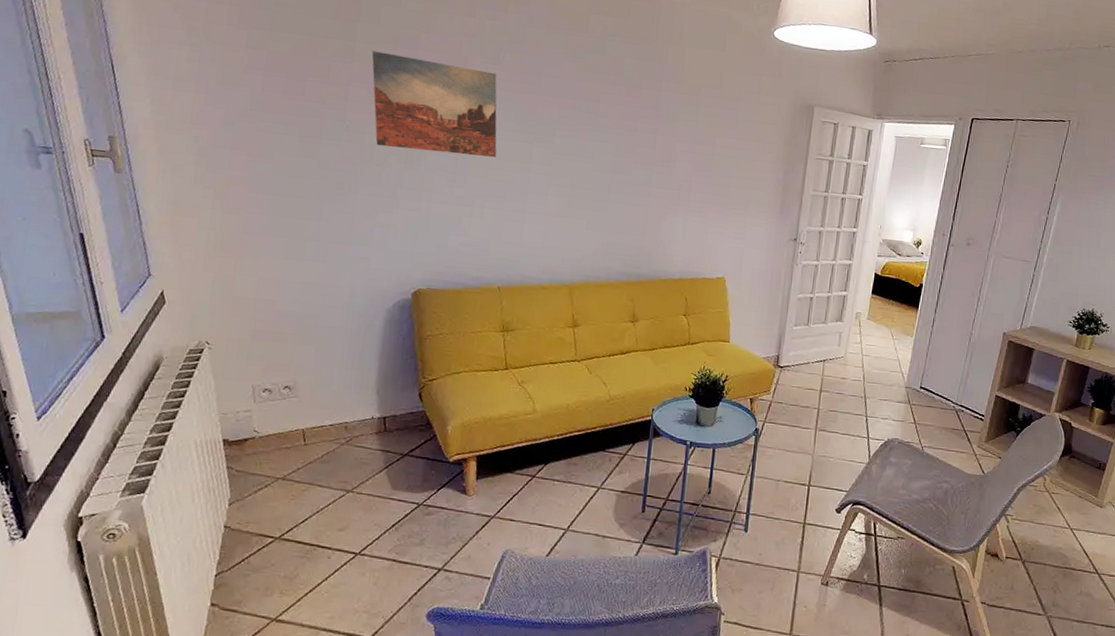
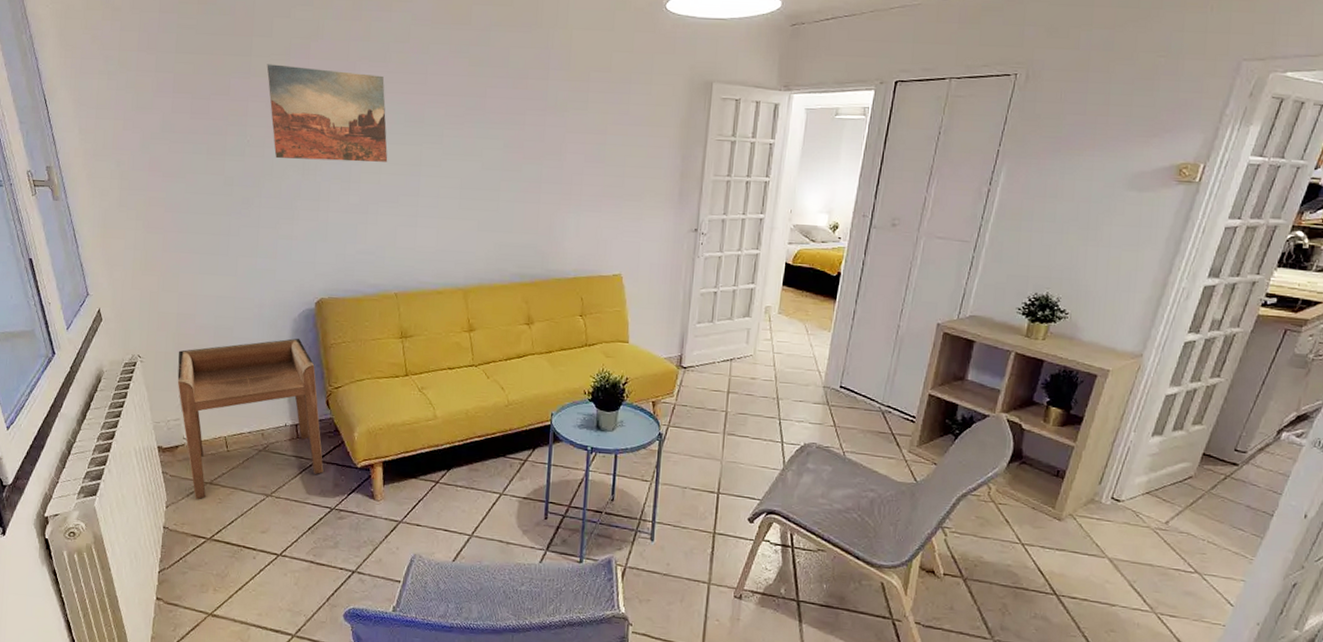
side table: none [250,328,412,497] -> present [177,338,324,500]

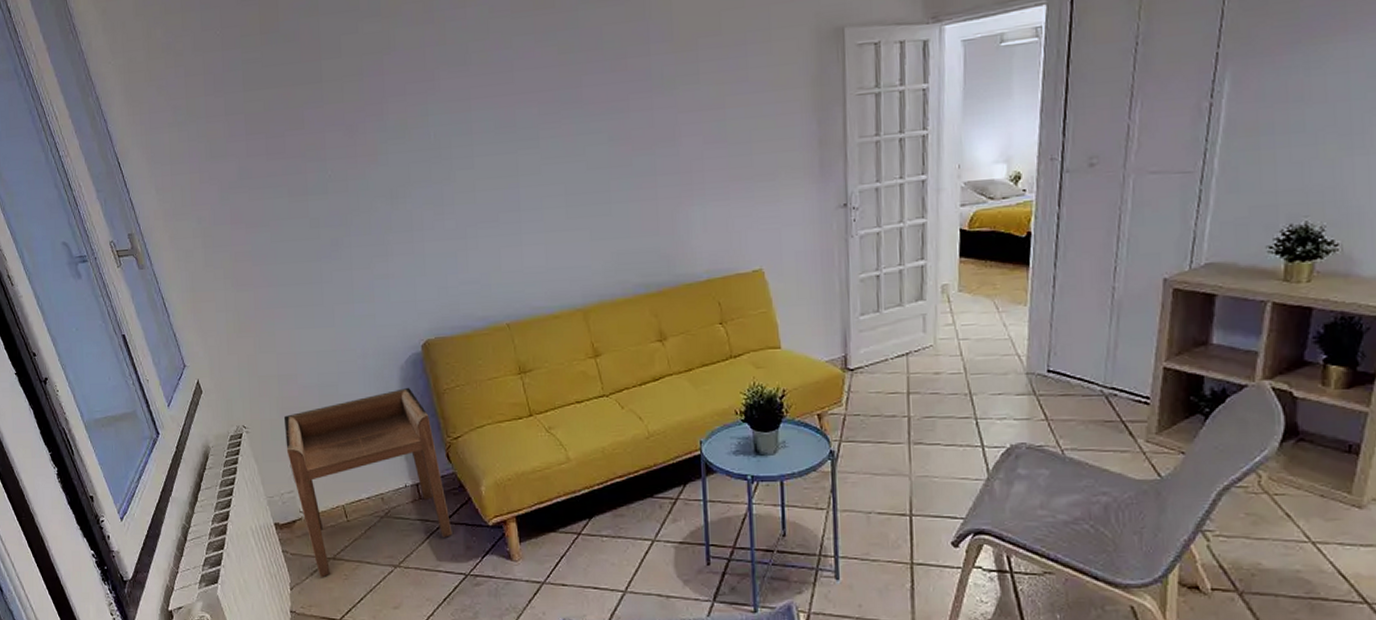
wall art: present [266,64,388,162] -> none [339,81,482,191]

